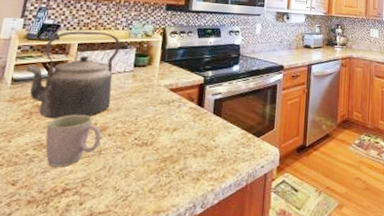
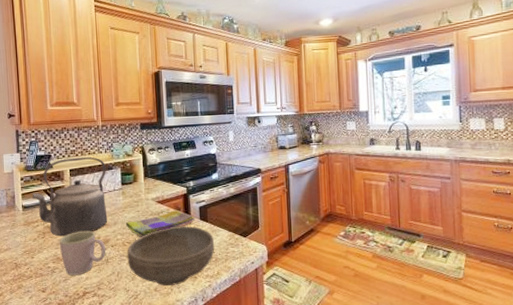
bowl: none [123,118,225,187] -> present [127,226,215,286]
dish towel: none [129,101,207,128] -> present [125,210,194,237]

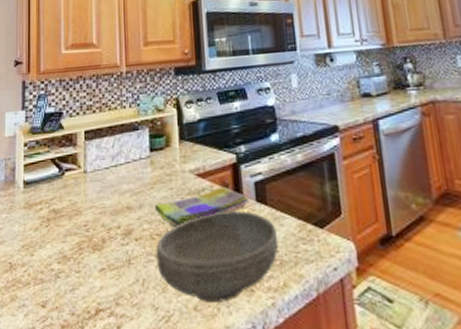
kettle: present [32,156,108,237] -> none [36,113,131,225]
mug: present [59,230,106,276] -> none [67,216,128,283]

